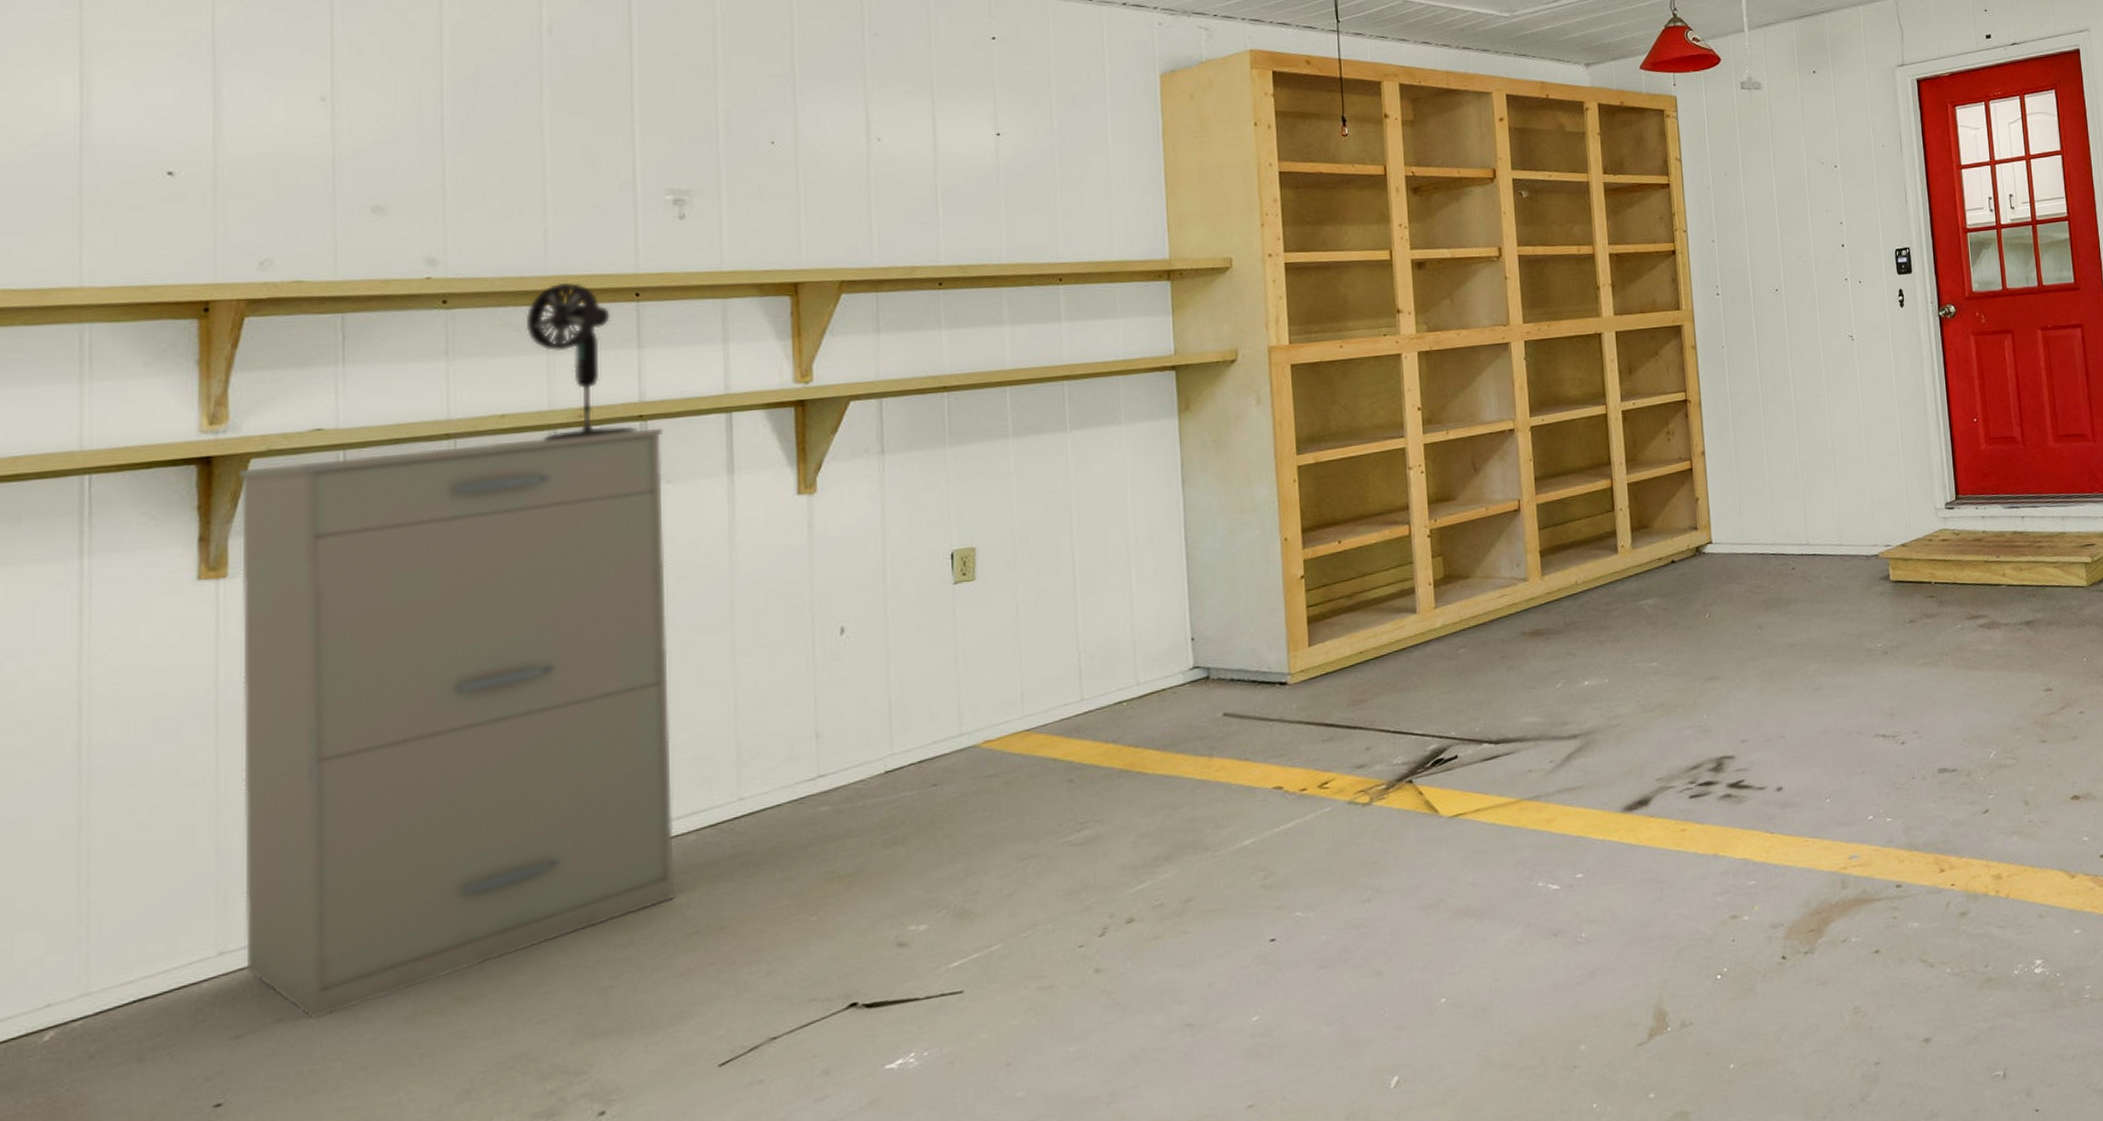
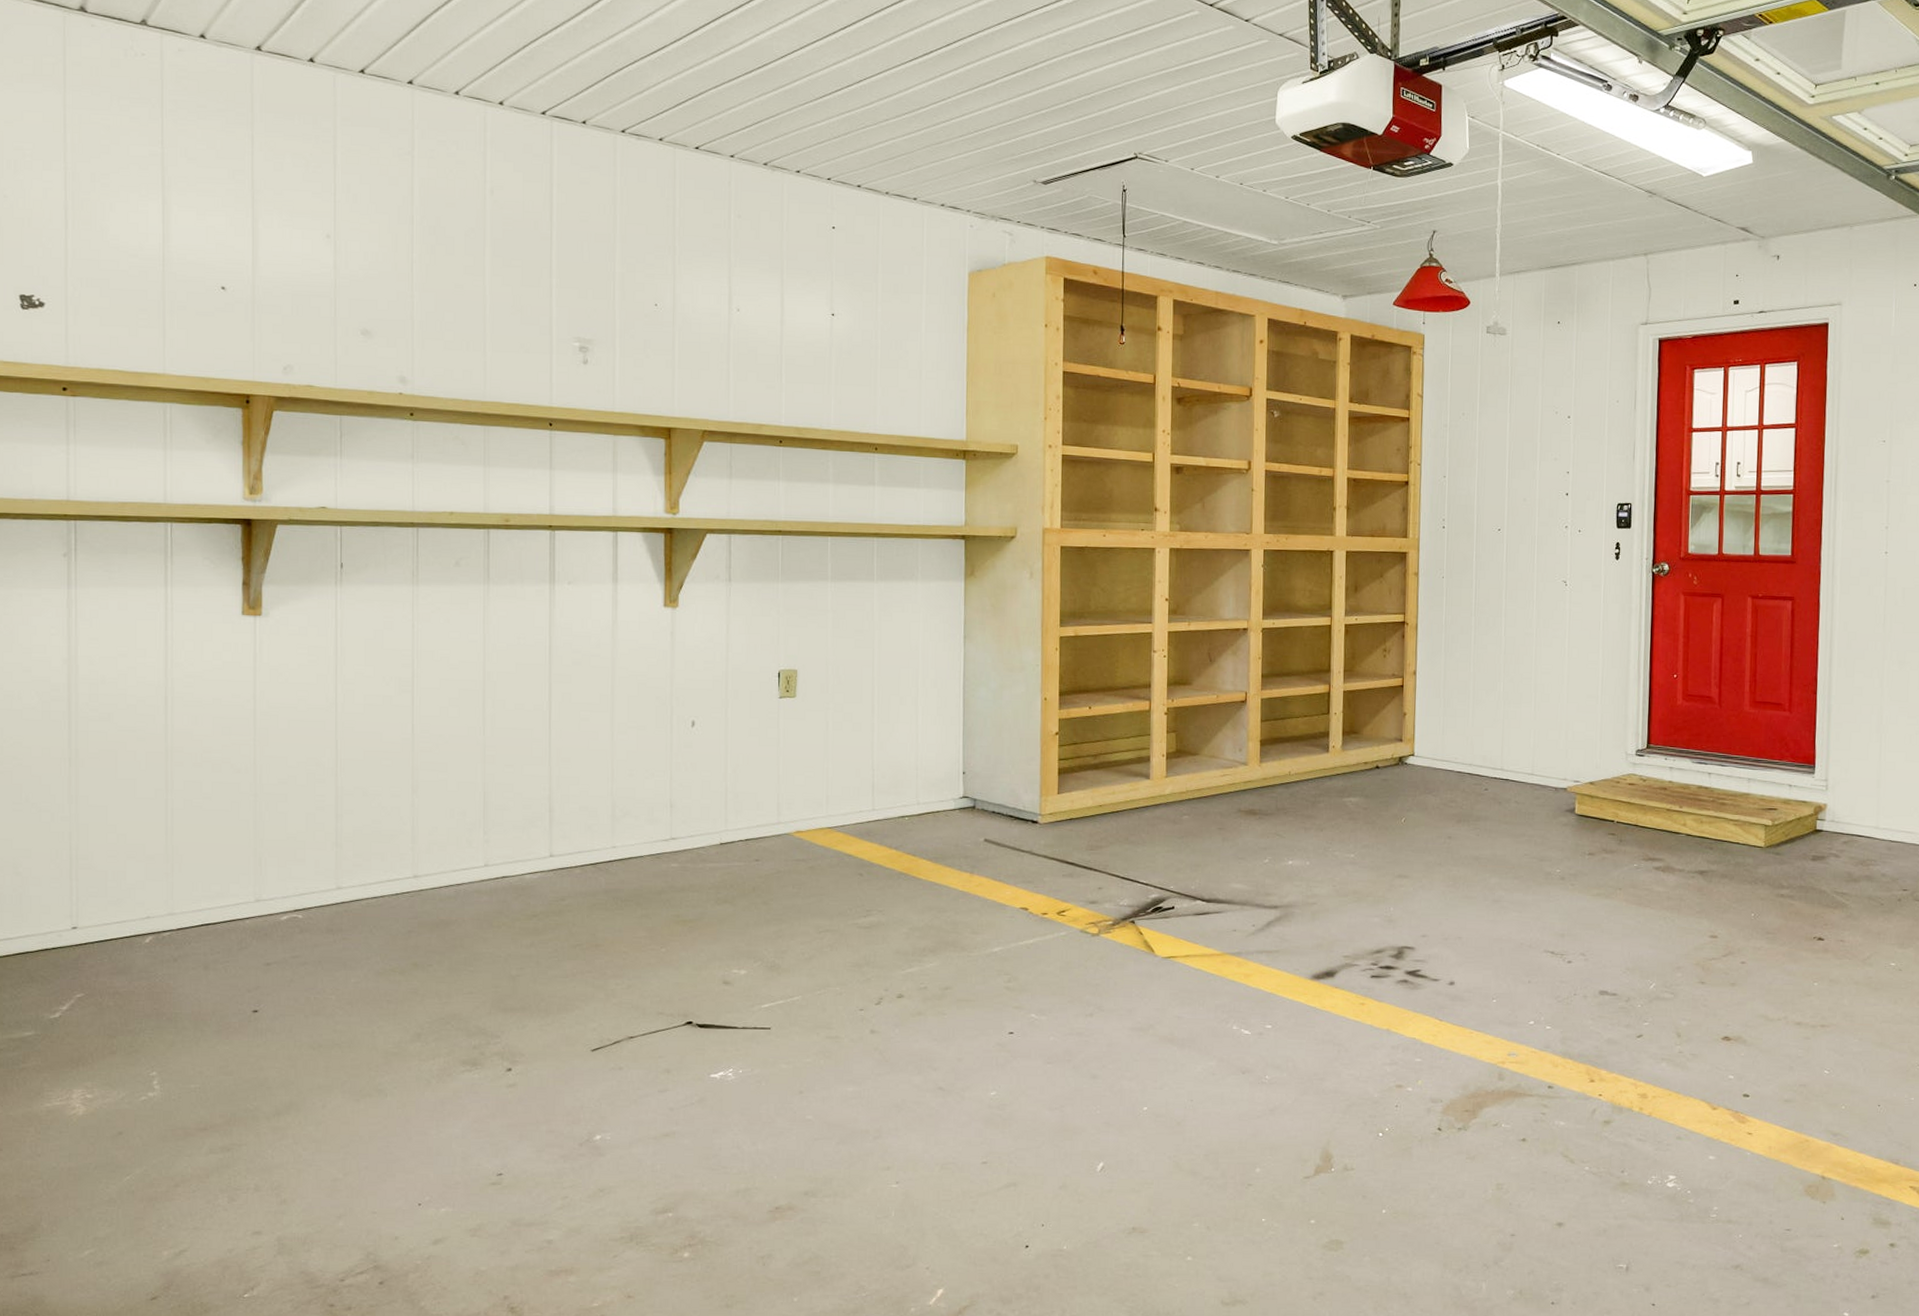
filing cabinet: present [239,428,675,1019] -> none [269,532,567,961]
standing fan: present [525,282,639,441] -> none [469,408,549,539]

